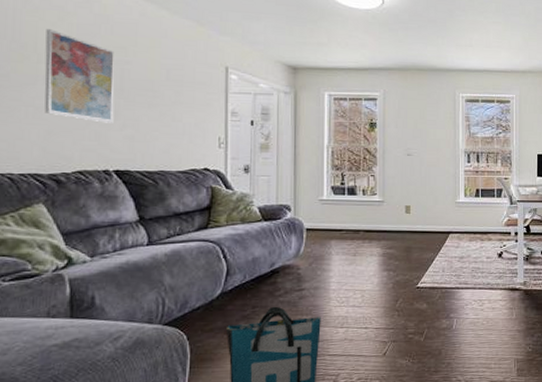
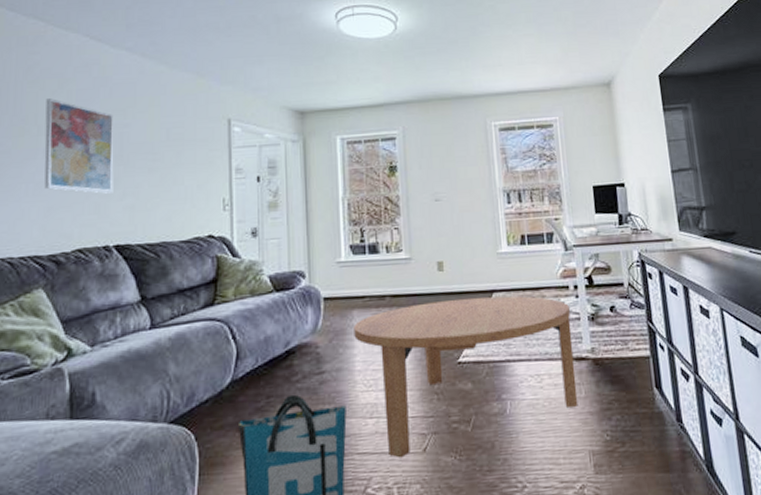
coffee table: none [331,236,510,360] -> present [354,296,579,458]

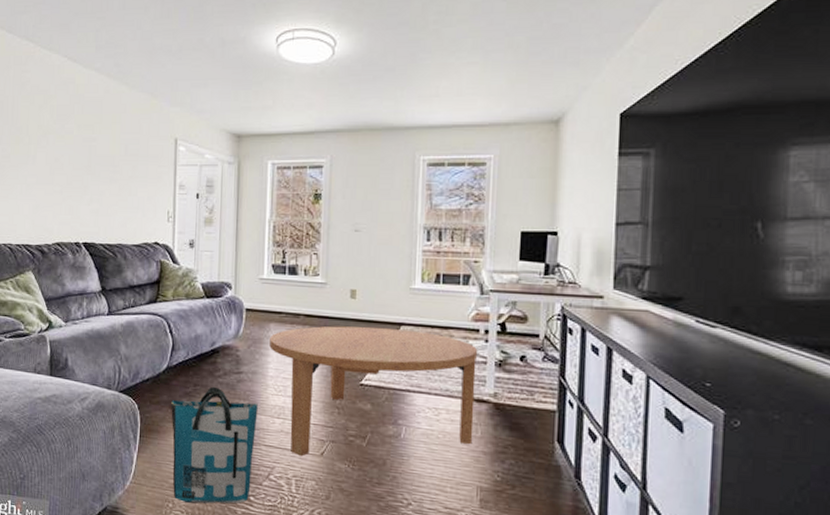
wall art: present [44,98,114,194] -> none [33,112,84,198]

